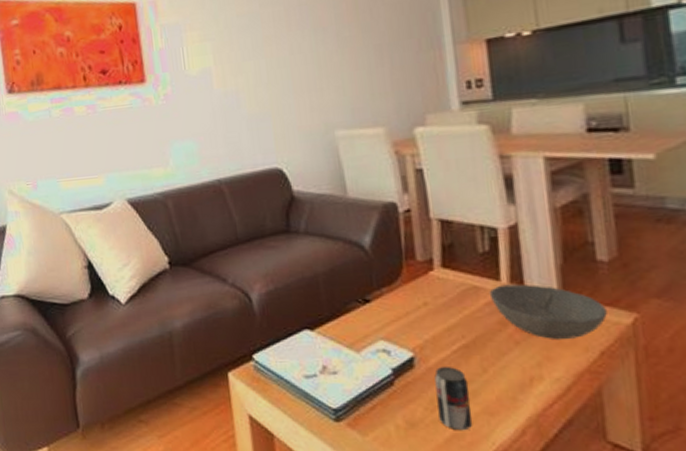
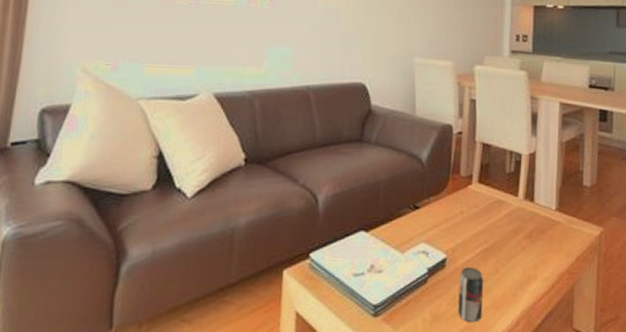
bowl: present [489,284,607,339] -> none [509,200,585,246]

